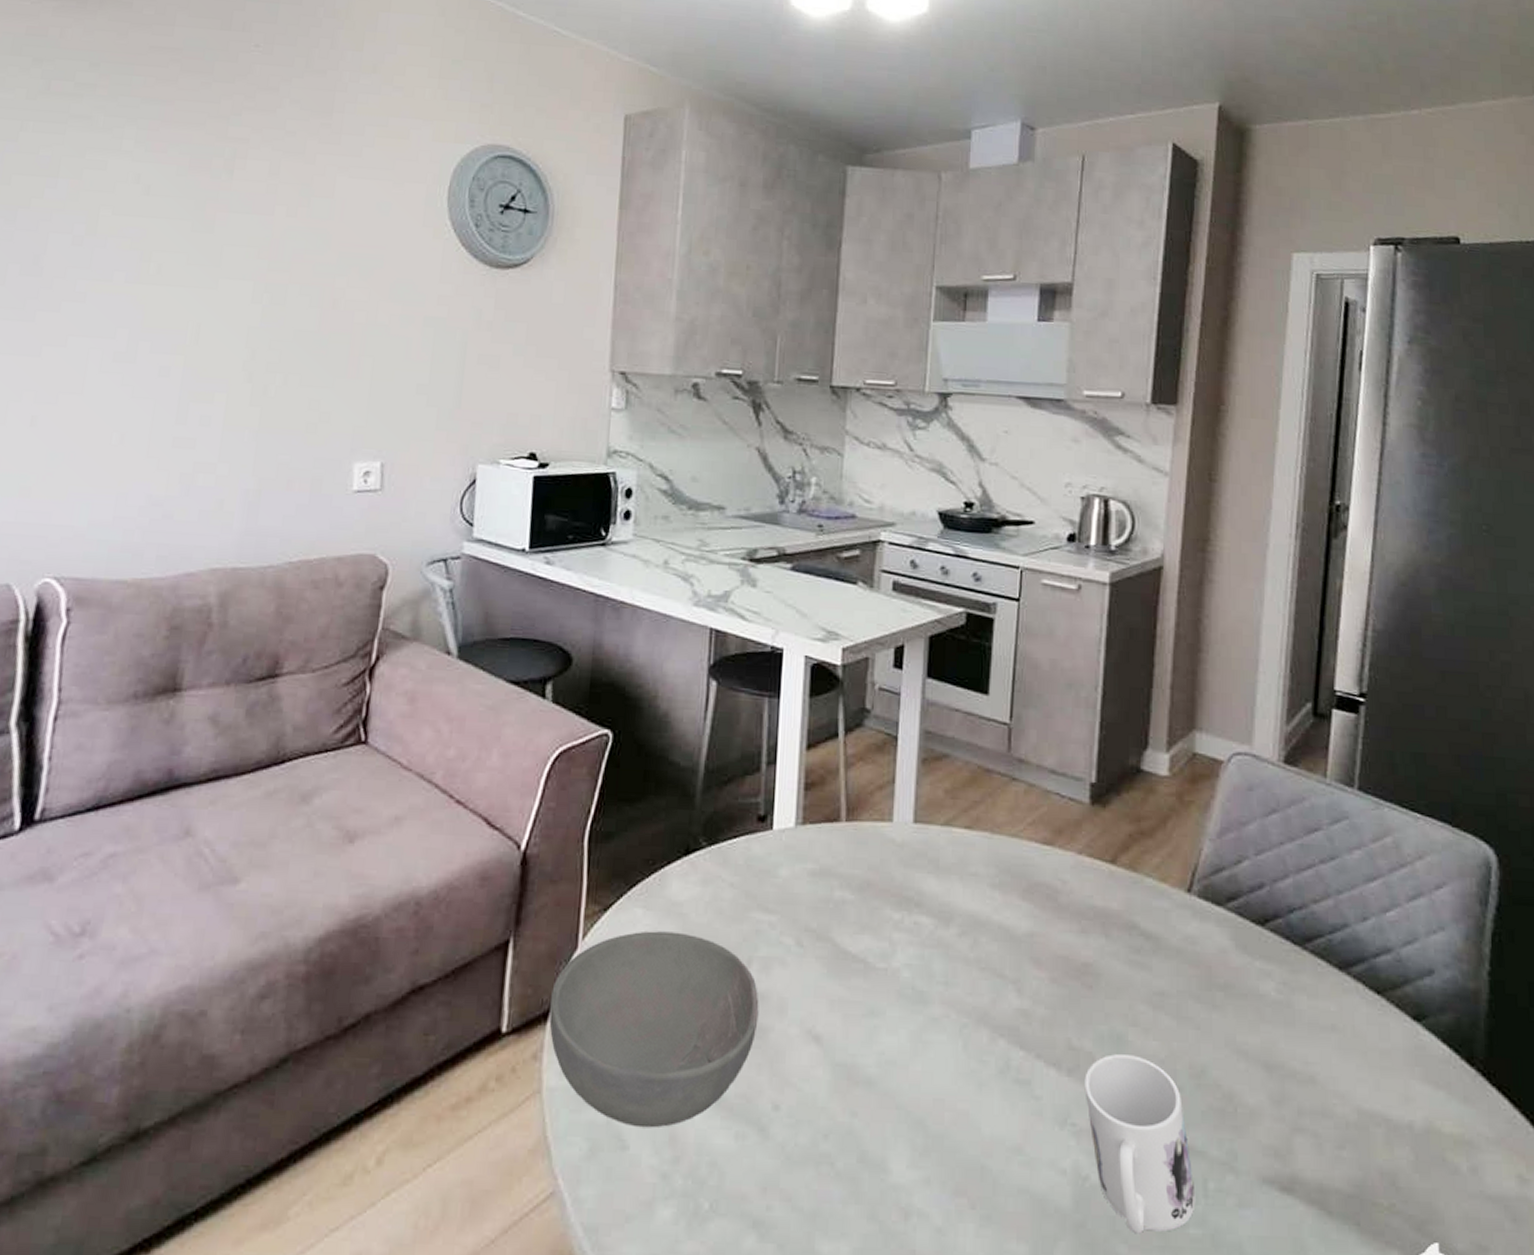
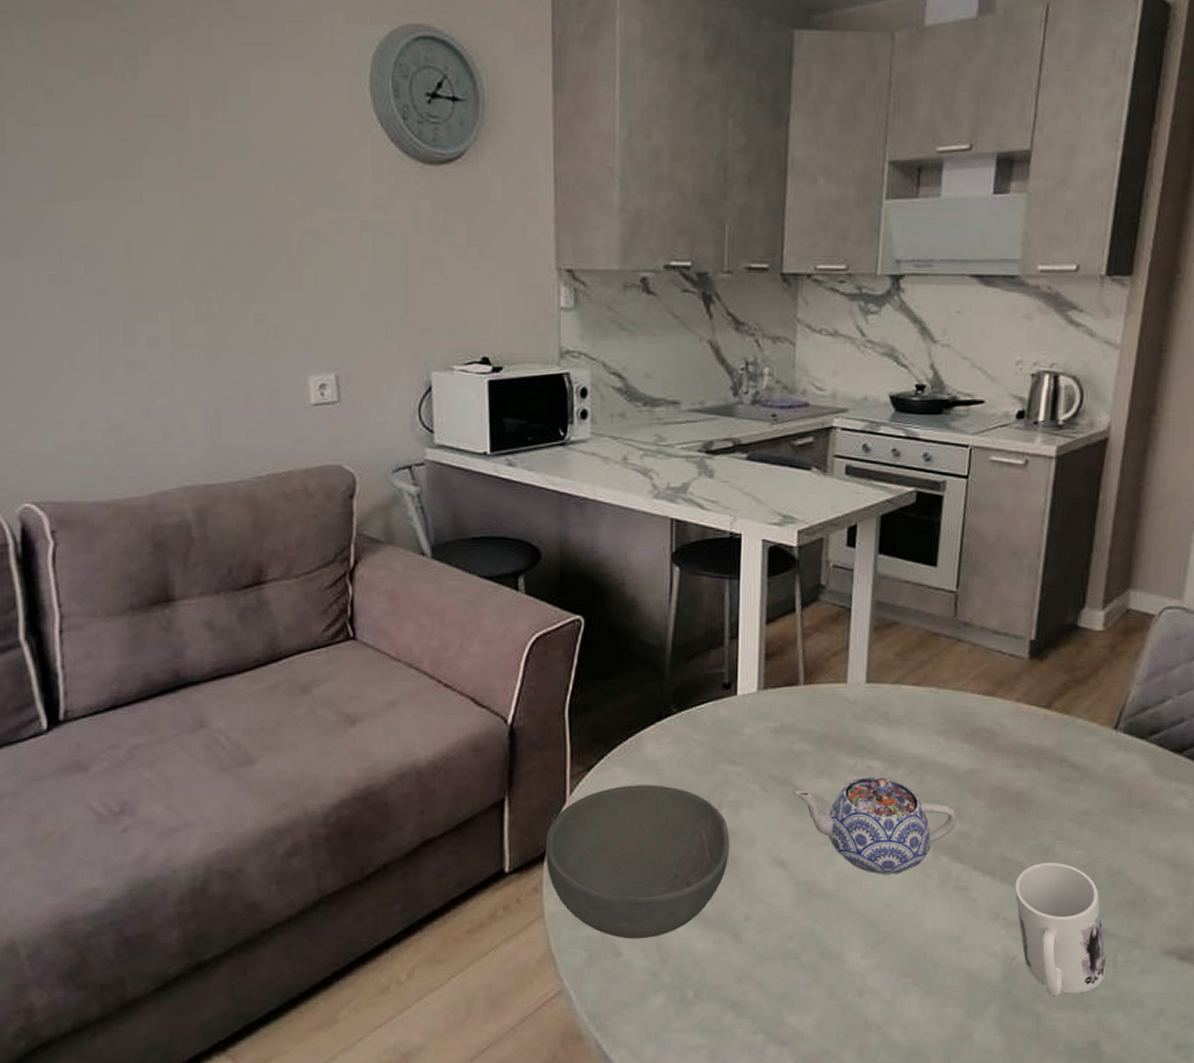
teapot: none [832,936,1016,1060] -> present [794,777,957,875]

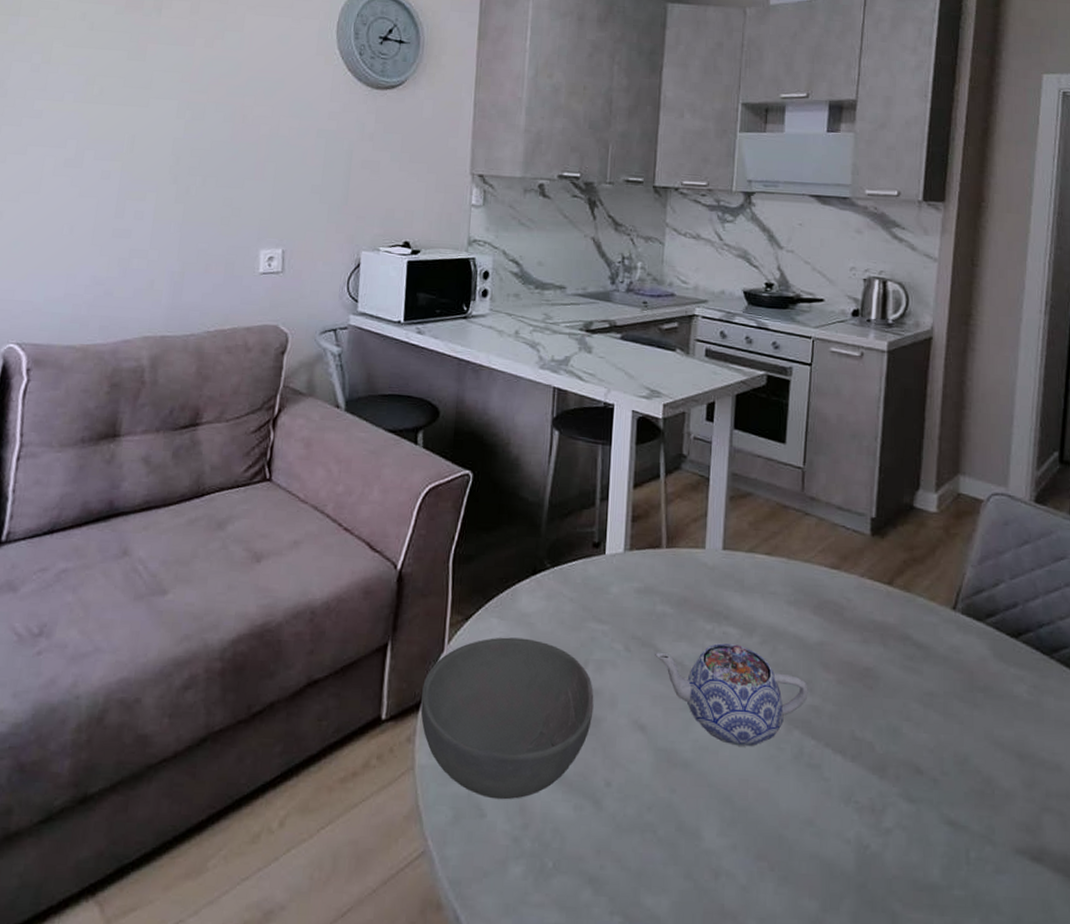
mug: present [1015,863,1107,997] -> none [866,744,959,894]

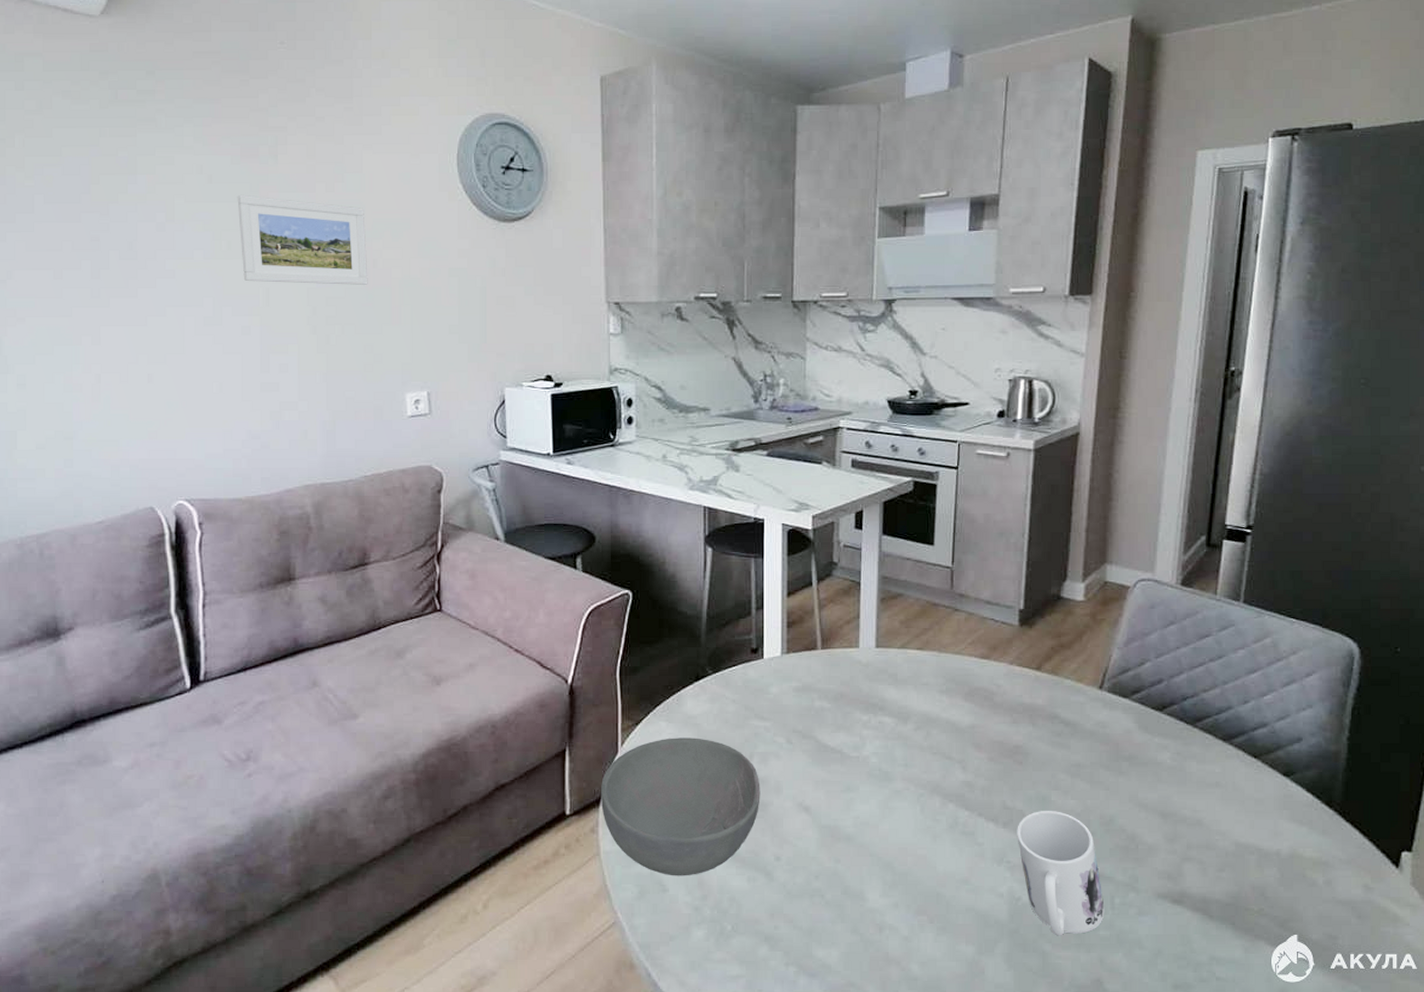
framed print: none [110,43,240,139] -> present [237,194,368,285]
teapot: present [655,643,808,747] -> none [815,732,961,820]
mug: none [866,744,959,894] -> present [1017,811,1105,936]

